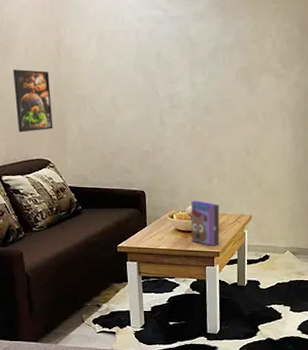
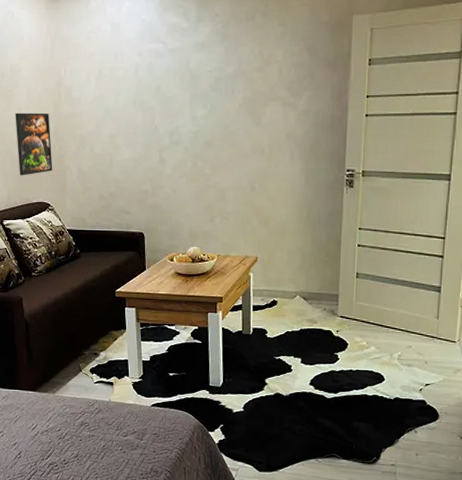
cereal box: present [191,200,220,246] -> none [191,241,223,291]

